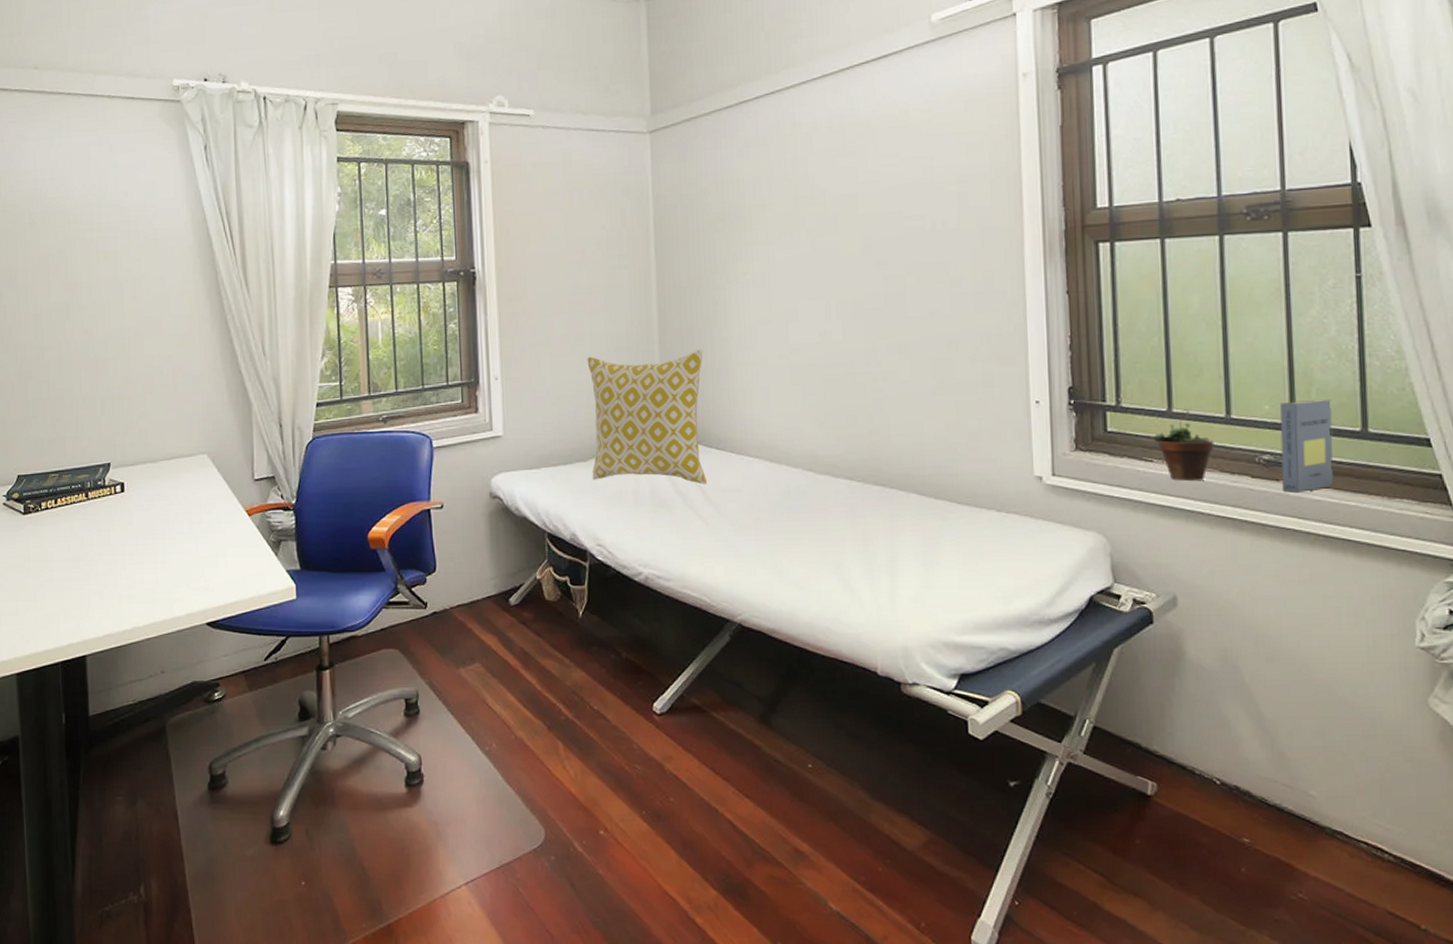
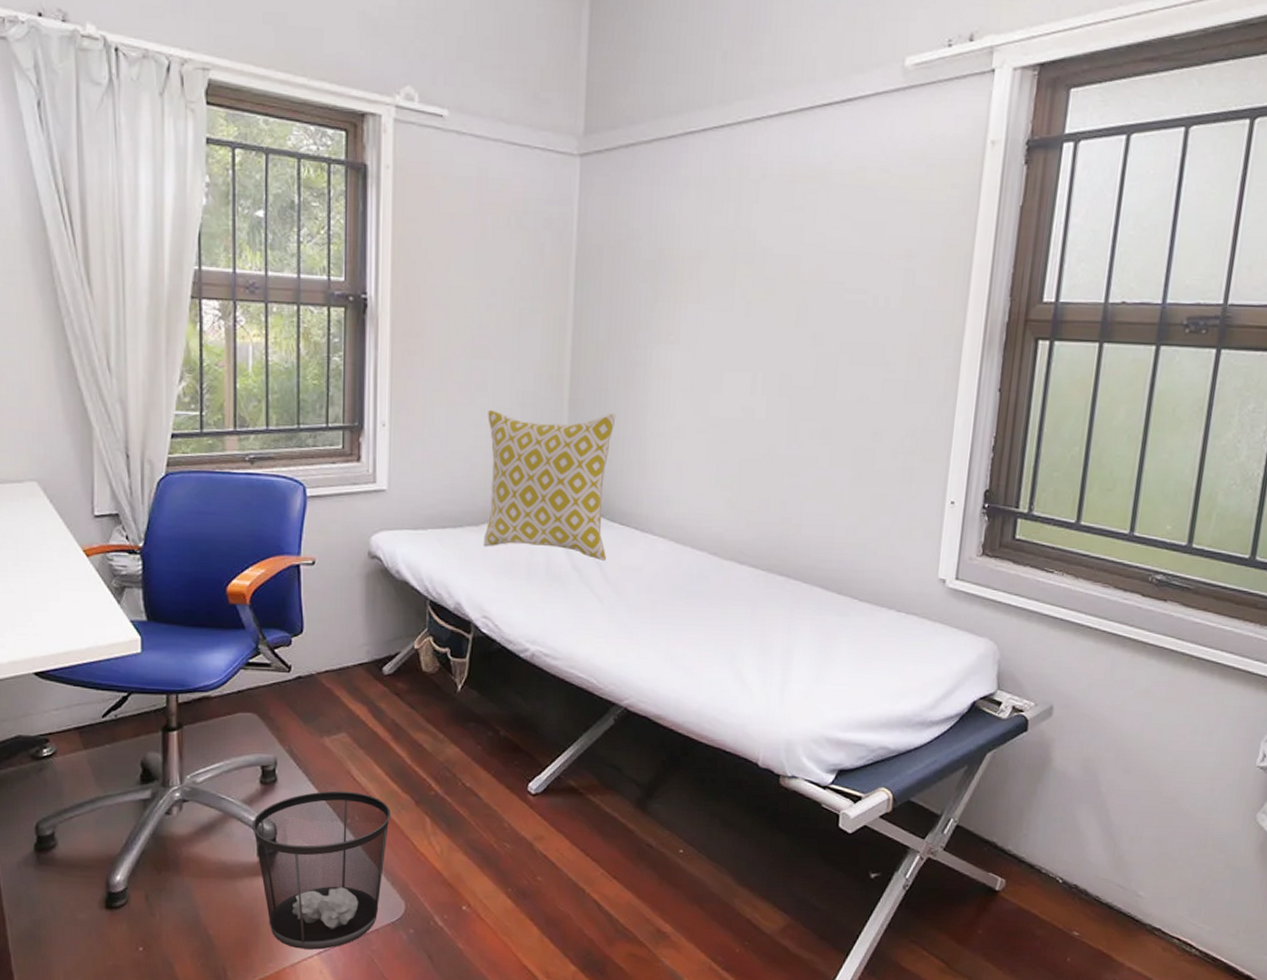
waste bin: none [398,719,526,880] -> present [251,790,392,950]
succulent plant: present [1154,409,1214,482] -> none [1058,523,1114,596]
book: present [1280,400,1334,494] -> none [1168,523,1229,615]

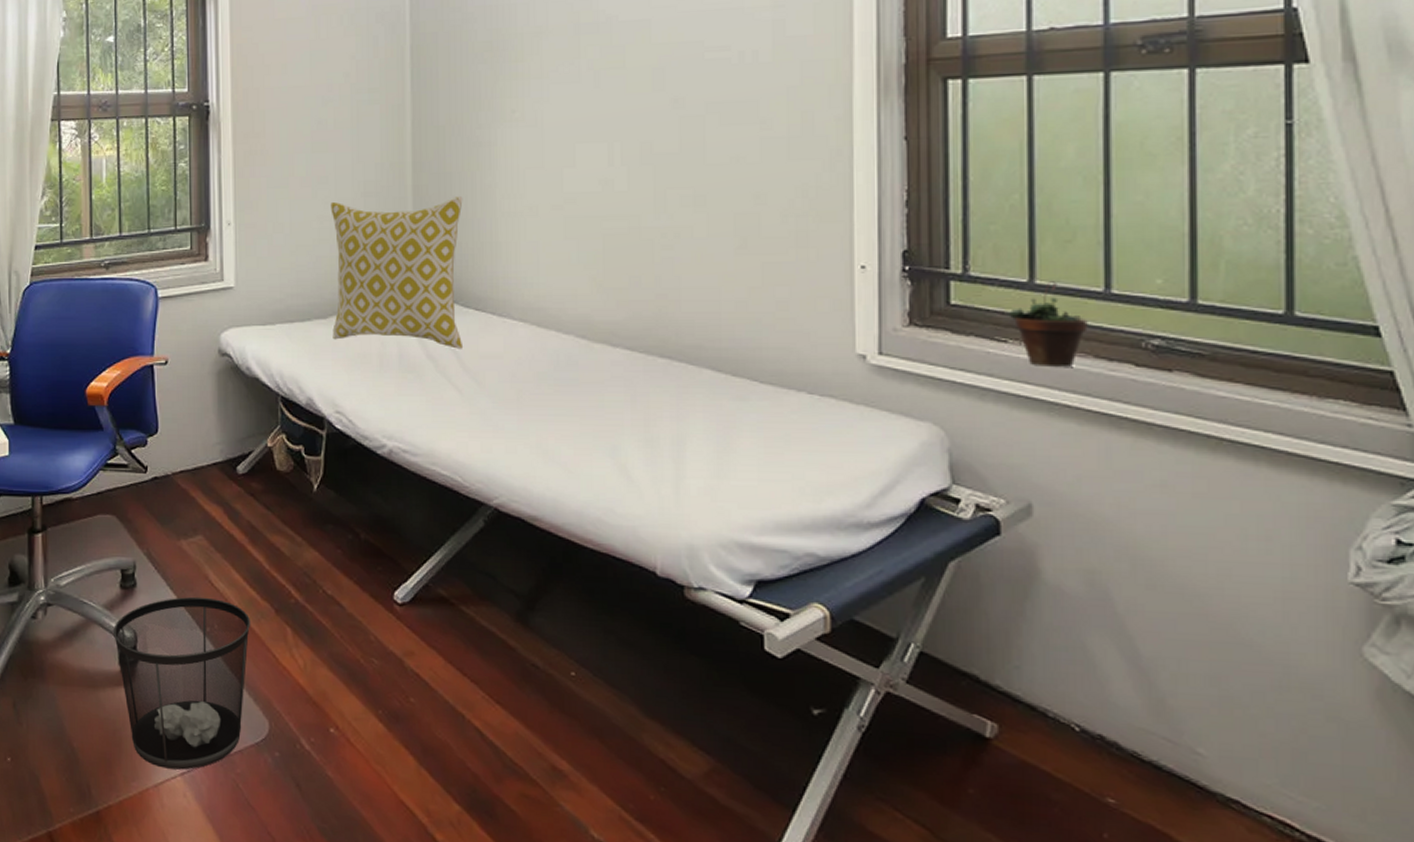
succulent plant: none [1058,523,1114,596] -> present [1010,281,1088,368]

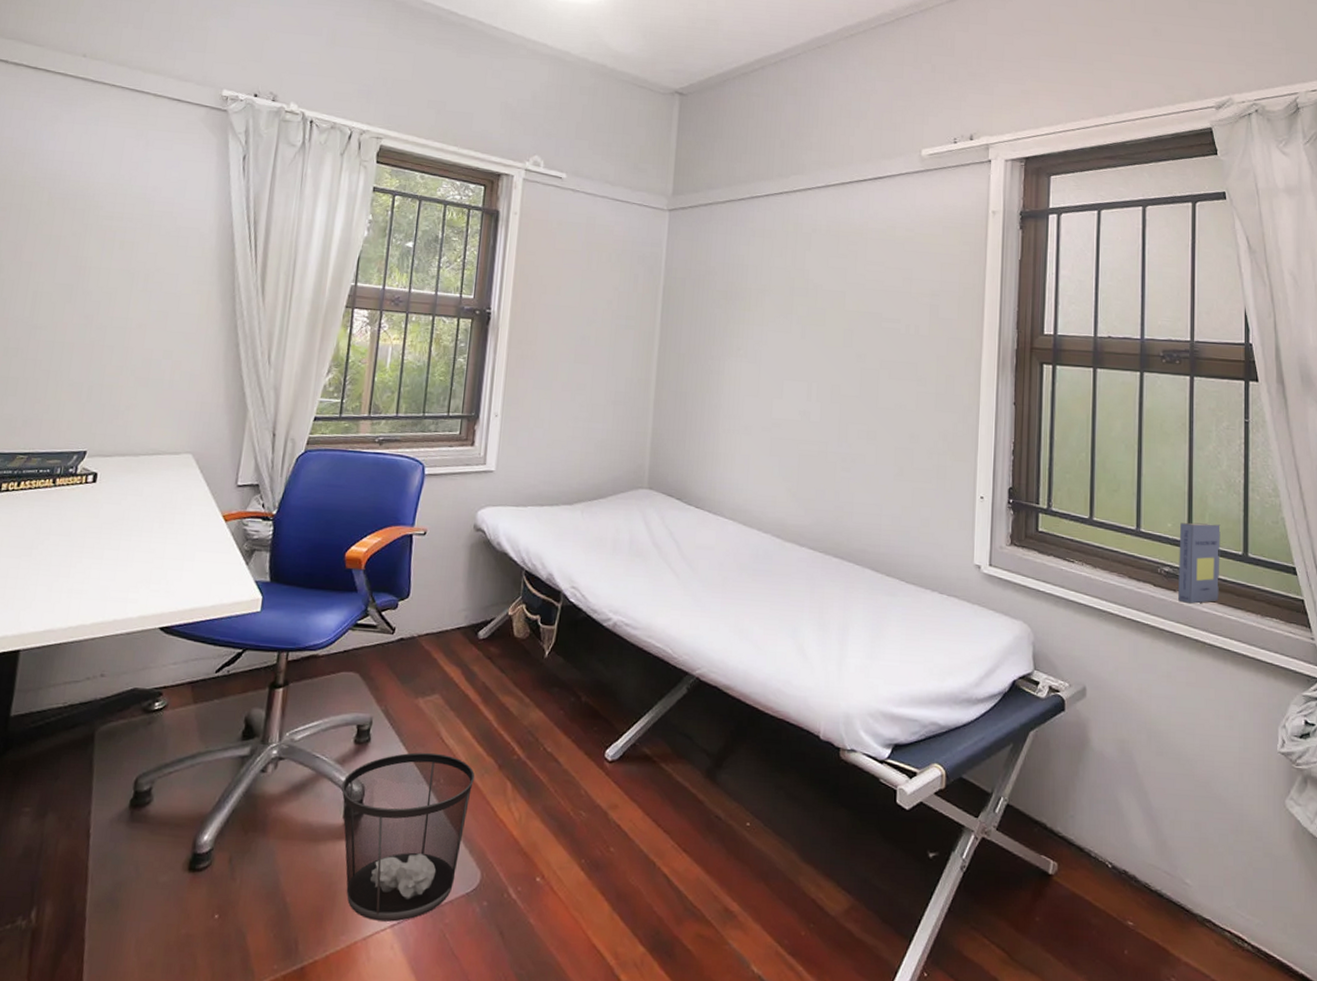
pillow: present [330,196,463,349] -> none [575,405,694,539]
succulent plant: present [1010,281,1088,368] -> none [1077,519,1125,585]
book: none [1176,274,1246,388] -> present [1178,522,1221,605]

